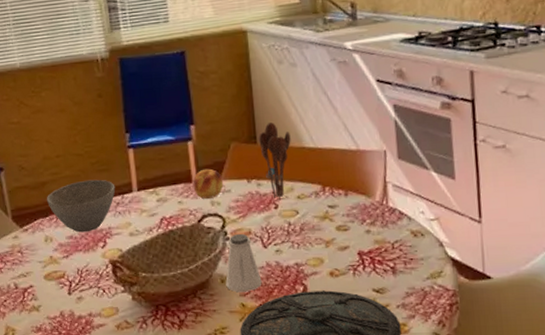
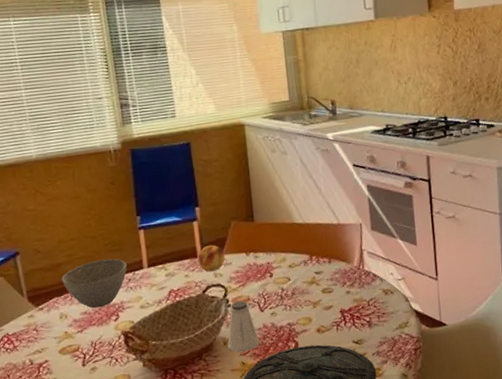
utensil holder: present [259,122,291,199] -> none [255,203,283,269]

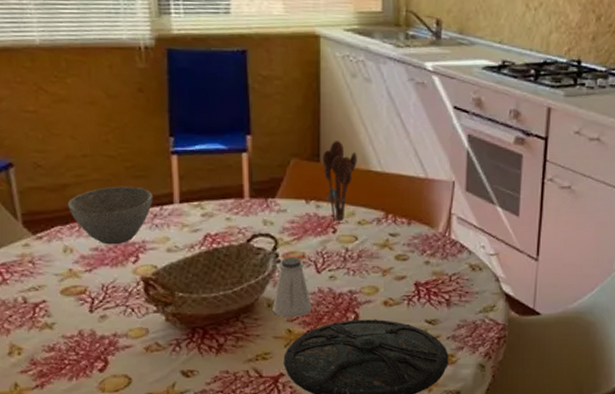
fruit: present [198,245,226,272] -> none [244,184,279,217]
utensil holder: none [255,203,283,269] -> present [323,141,357,224]

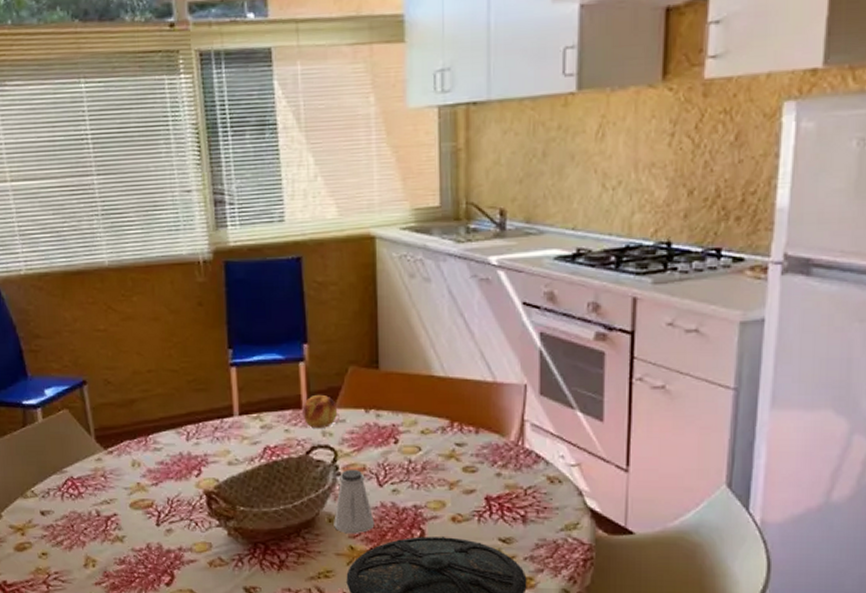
bowl: present [68,186,154,245] -> none [136,399,214,458]
fruit: none [244,184,279,217] -> present [302,394,338,428]
utensil holder: present [323,141,357,224] -> none [381,346,418,433]

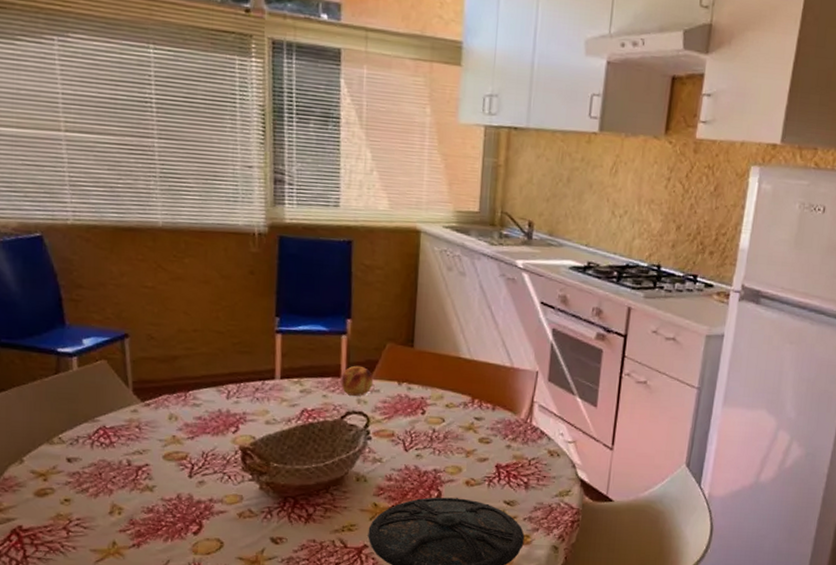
saltshaker: present [334,469,375,534] -> none [361,434,398,493]

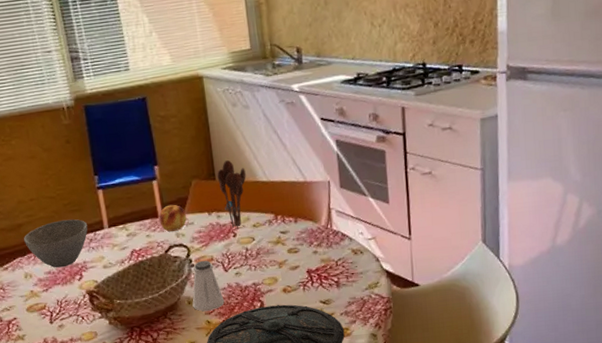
bowl: none [177,360,257,415] -> present [24,219,88,268]
saltshaker: none [361,434,398,493] -> present [192,260,225,312]
utensil holder: none [416,328,449,406] -> present [217,160,246,229]

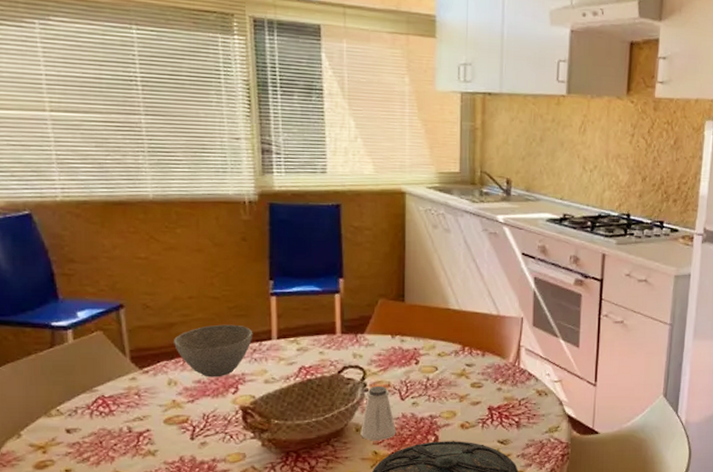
fruit: present [159,204,187,232] -> none [336,322,368,351]
utensil holder: present [217,160,246,229] -> none [407,283,438,356]

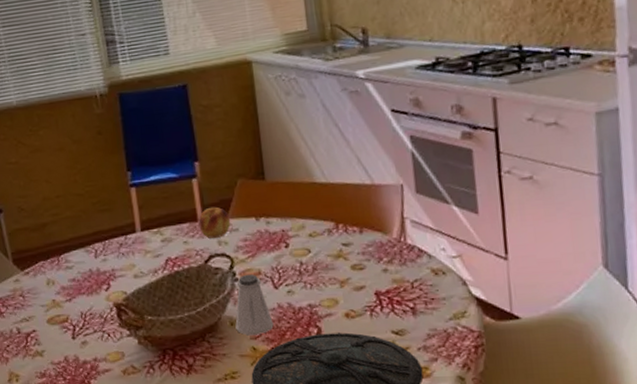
bowl: present [174,324,253,377] -> none [48,219,118,275]
fruit: none [336,322,368,351] -> present [198,207,231,238]

